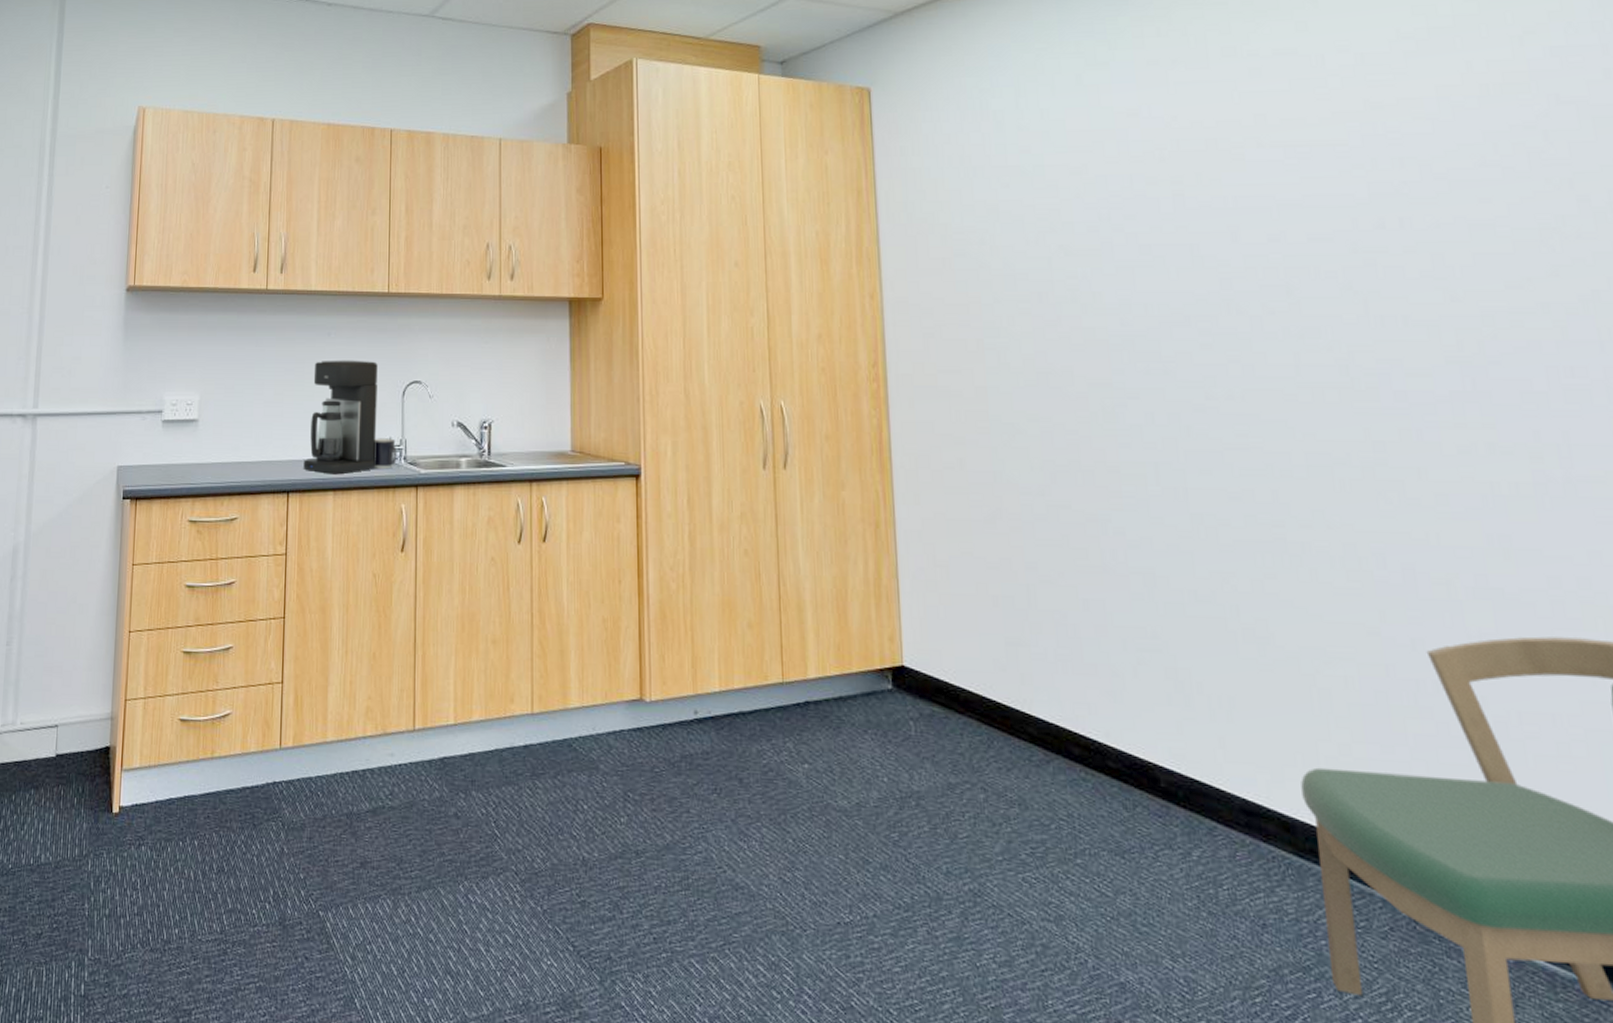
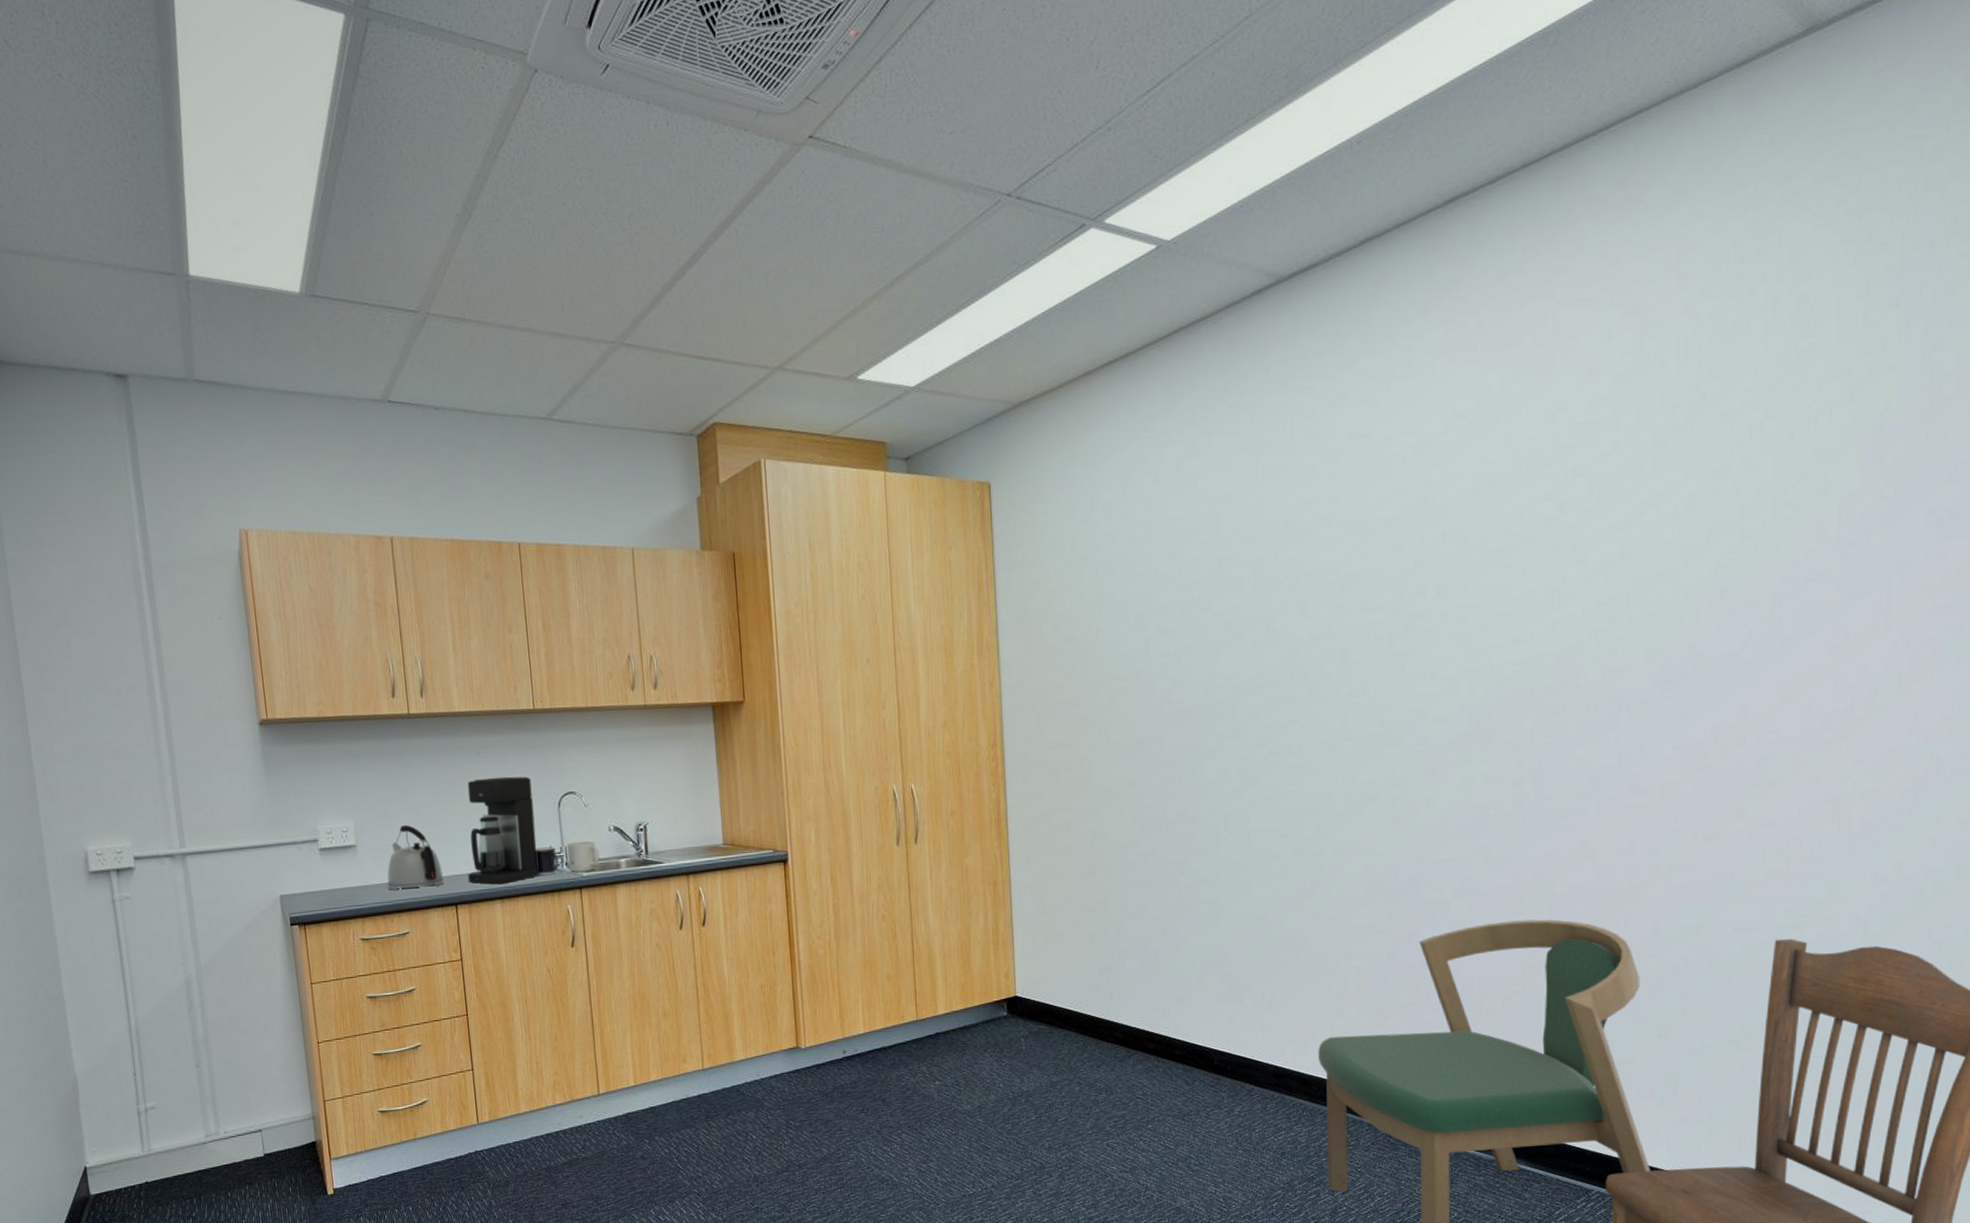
kettle: none [222,403,279,471] -> present [387,825,444,890]
mug: none [406,434,439,468] -> present [566,840,600,872]

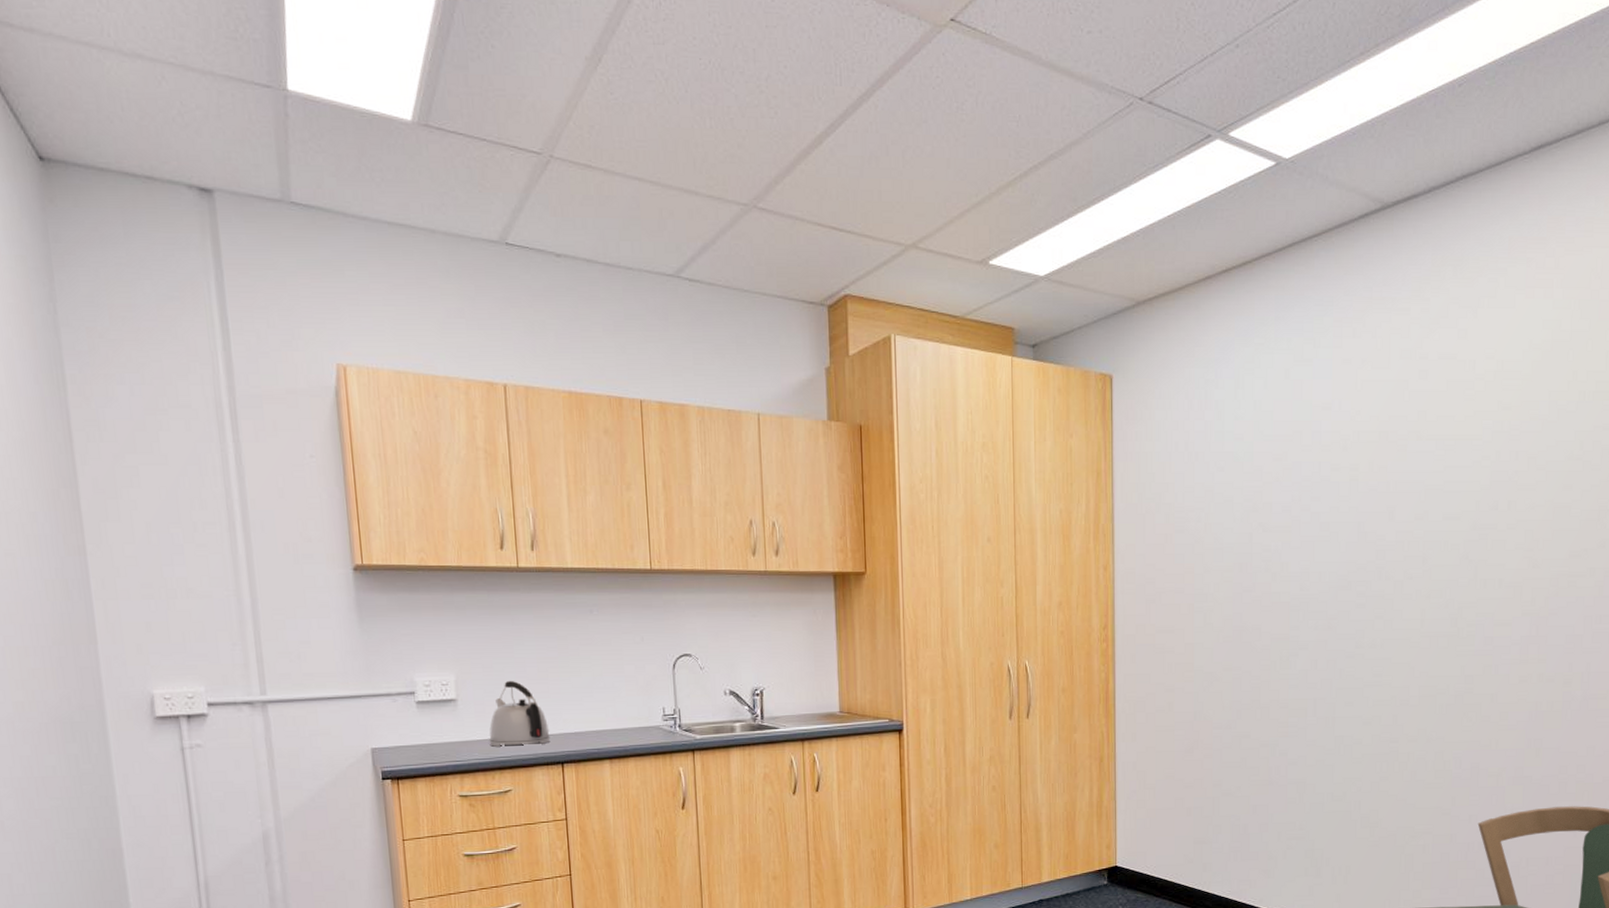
coffee maker: present [468,776,539,885] -> none [576,636,651,745]
mug: present [535,847,559,876] -> none [647,708,672,737]
mug: present [566,840,600,872] -> none [680,703,714,735]

